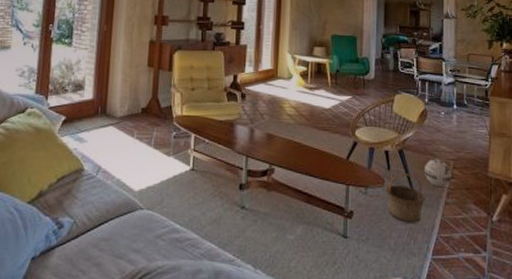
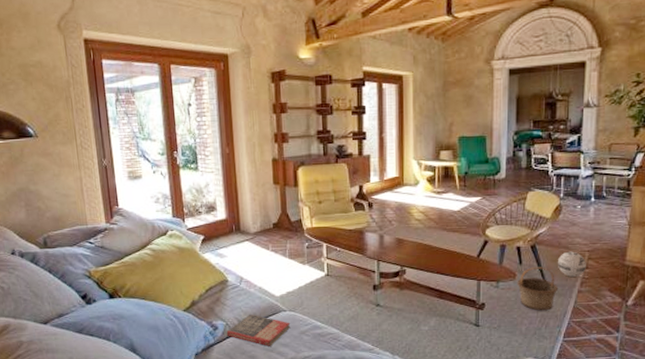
book: none [72,210,147,252] -> present [226,314,291,346]

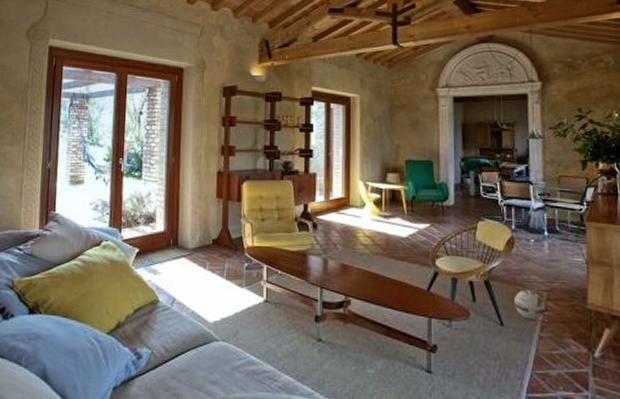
book: present [226,314,291,346] -> none [150,342,223,383]
basket: present [517,267,559,311] -> none [471,305,517,359]

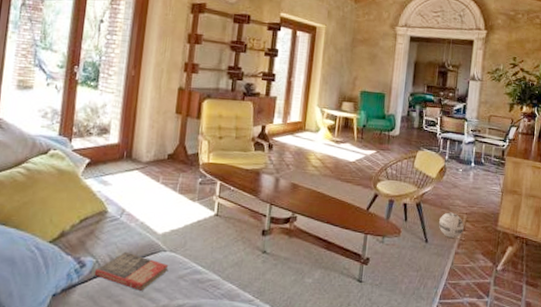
book: none [150,342,223,383] -> present [94,251,169,291]

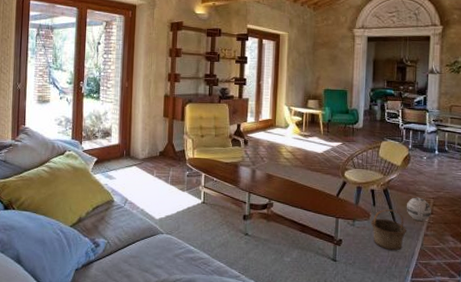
book: present [94,251,169,291] -> none [106,234,166,267]
basket: none [401,225,438,270] -> present [371,209,407,251]

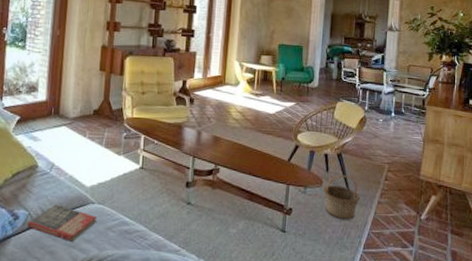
book: none [106,234,166,267] -> present [27,204,98,242]
ball: present [407,197,431,221] -> none [361,162,386,188]

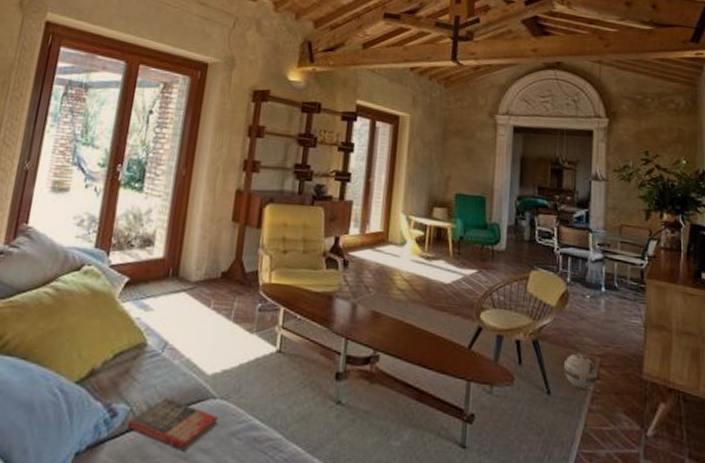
basket: present [323,175,361,220] -> none [515,369,565,434]
ball: none [361,162,386,188] -> present [564,353,597,389]

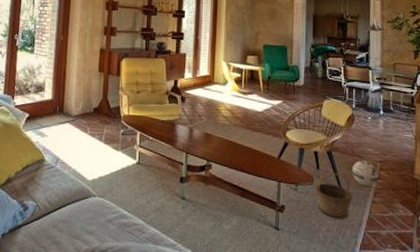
book: present [127,397,219,451] -> none [35,196,99,233]
basket: none [515,369,565,434] -> present [315,173,354,219]

